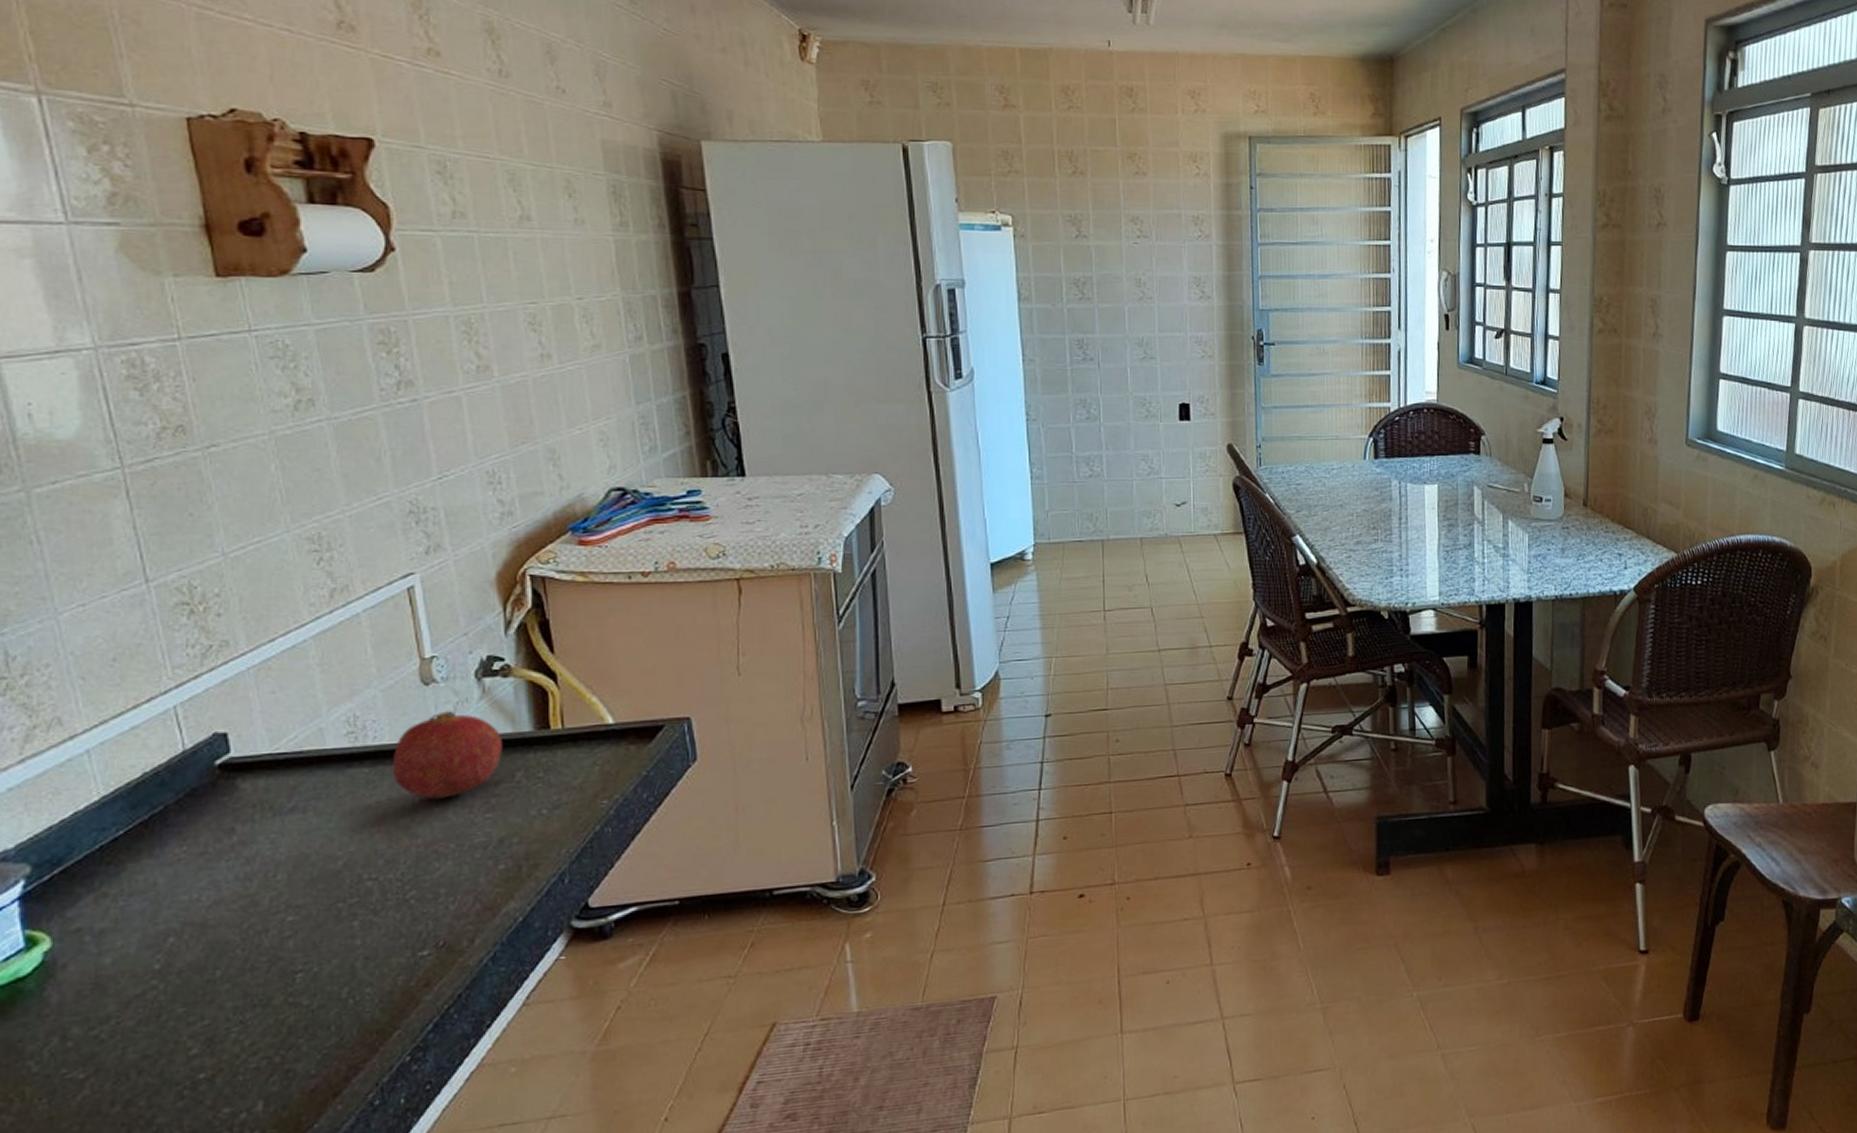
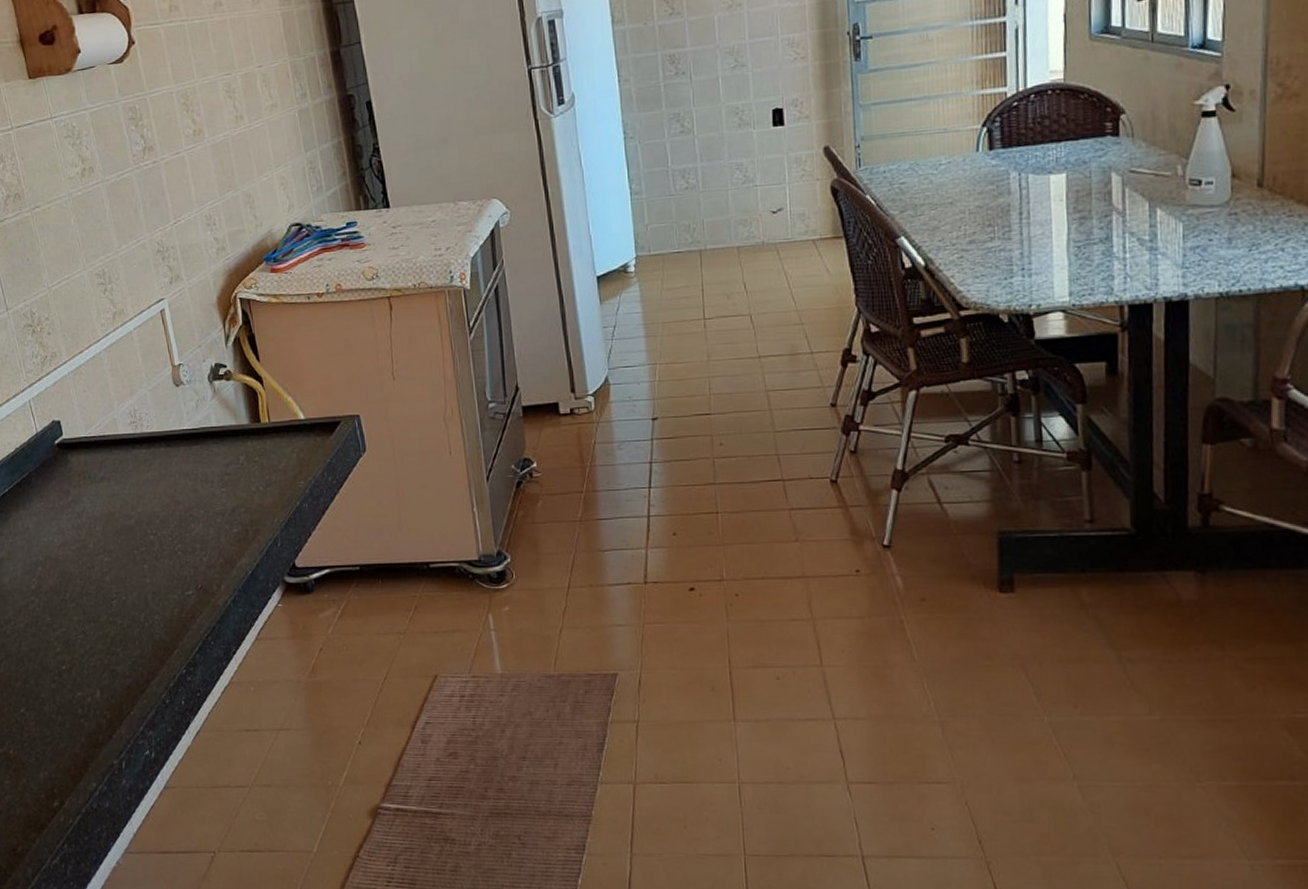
fruit: present [392,711,504,799] -> none [159,407,230,475]

